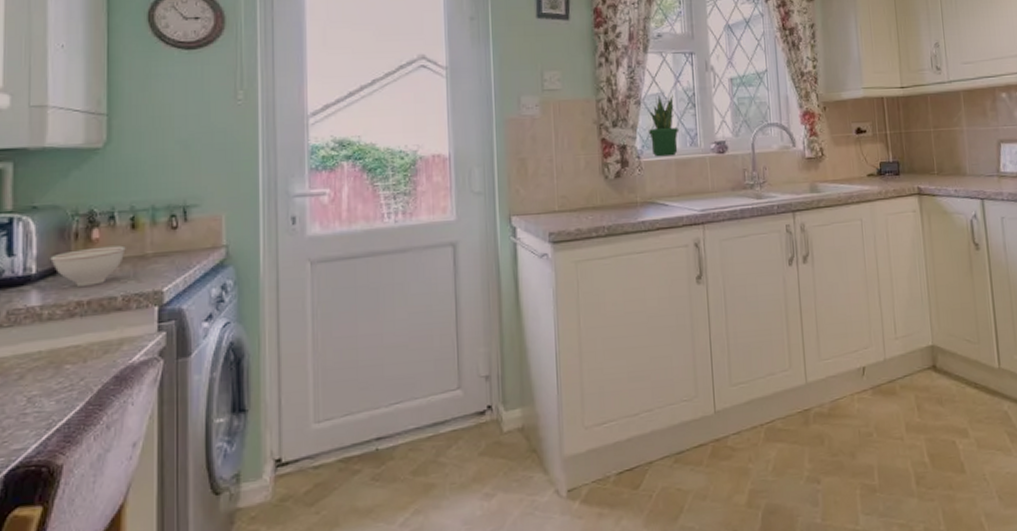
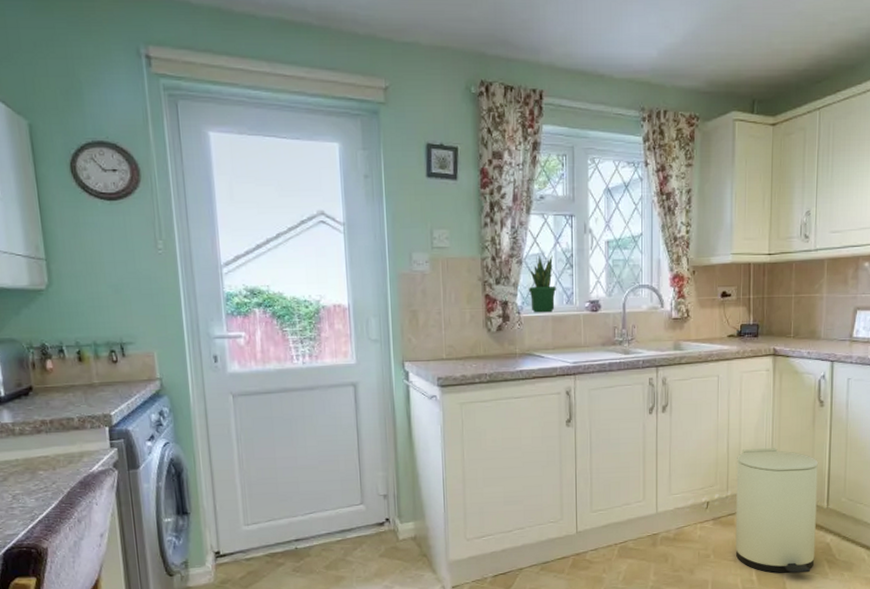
bowl: present [50,245,126,288] -> none [14,375,76,409]
pedal bin: none [891,299,993,452] -> present [735,448,819,574]

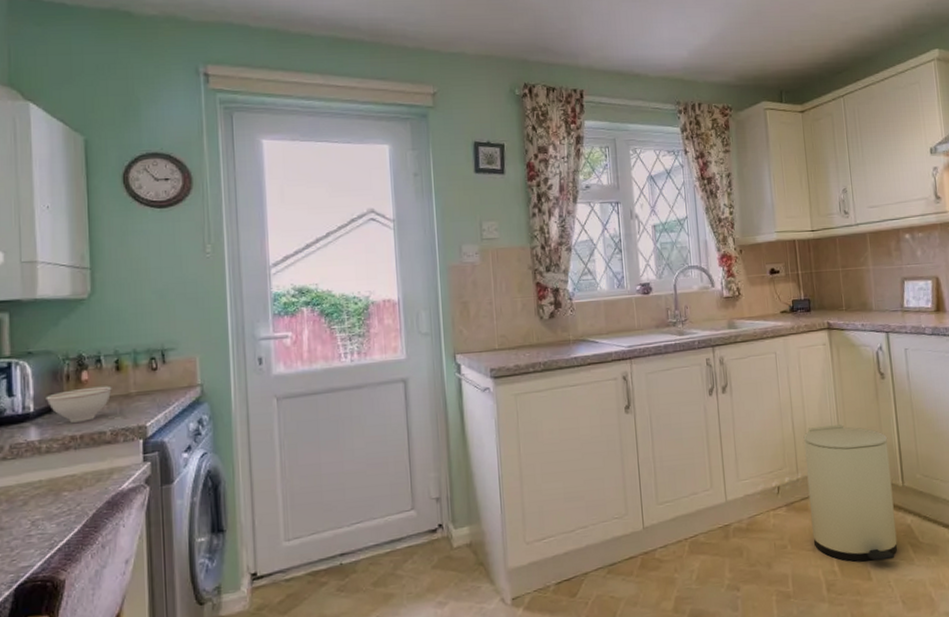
bowl: none [14,375,76,409] -> present [46,386,112,424]
planter: present [529,255,557,313] -> none [579,241,608,299]

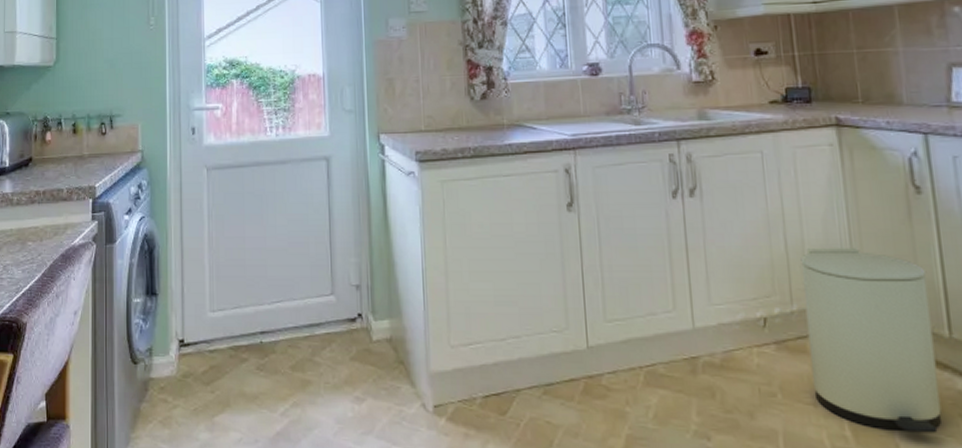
bowl: present [46,386,112,424] -> none [18,147,69,180]

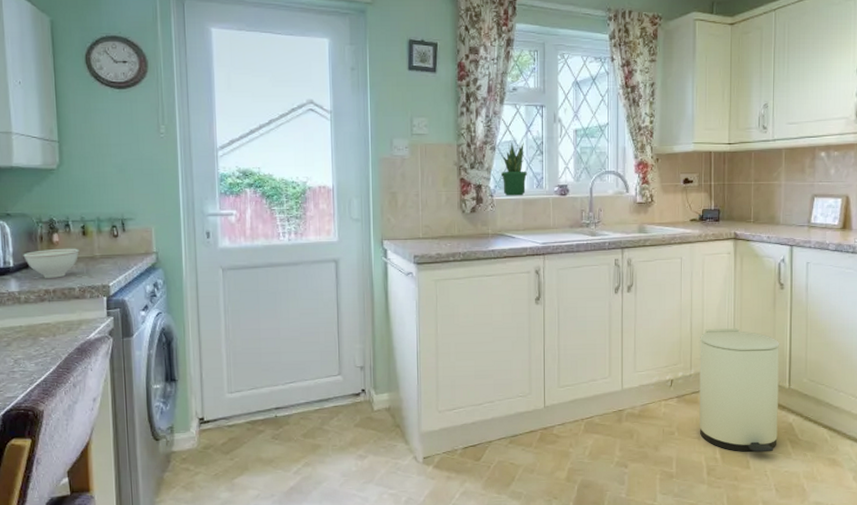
bowl: none [18,147,69,180] -> present [23,248,80,279]
planter: none [516,15,549,79] -> present [502,143,528,196]

